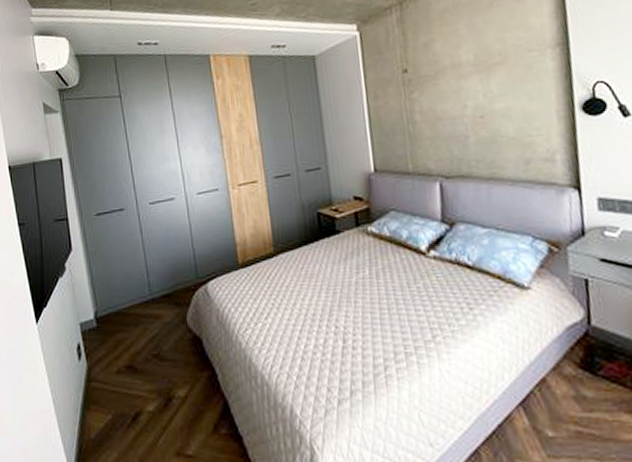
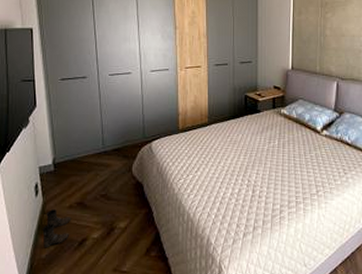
boots: none [89,375,121,426] -> present [42,209,72,248]

